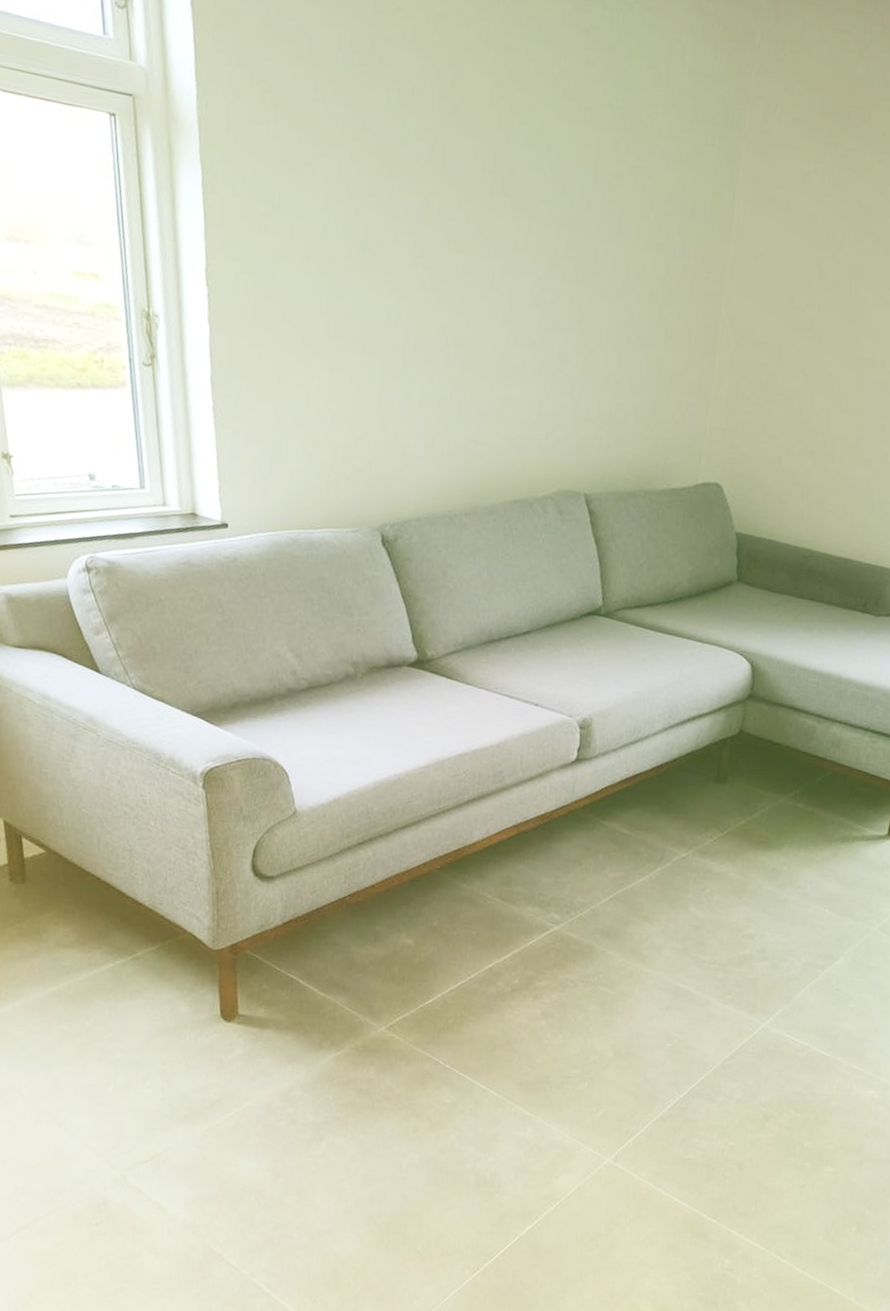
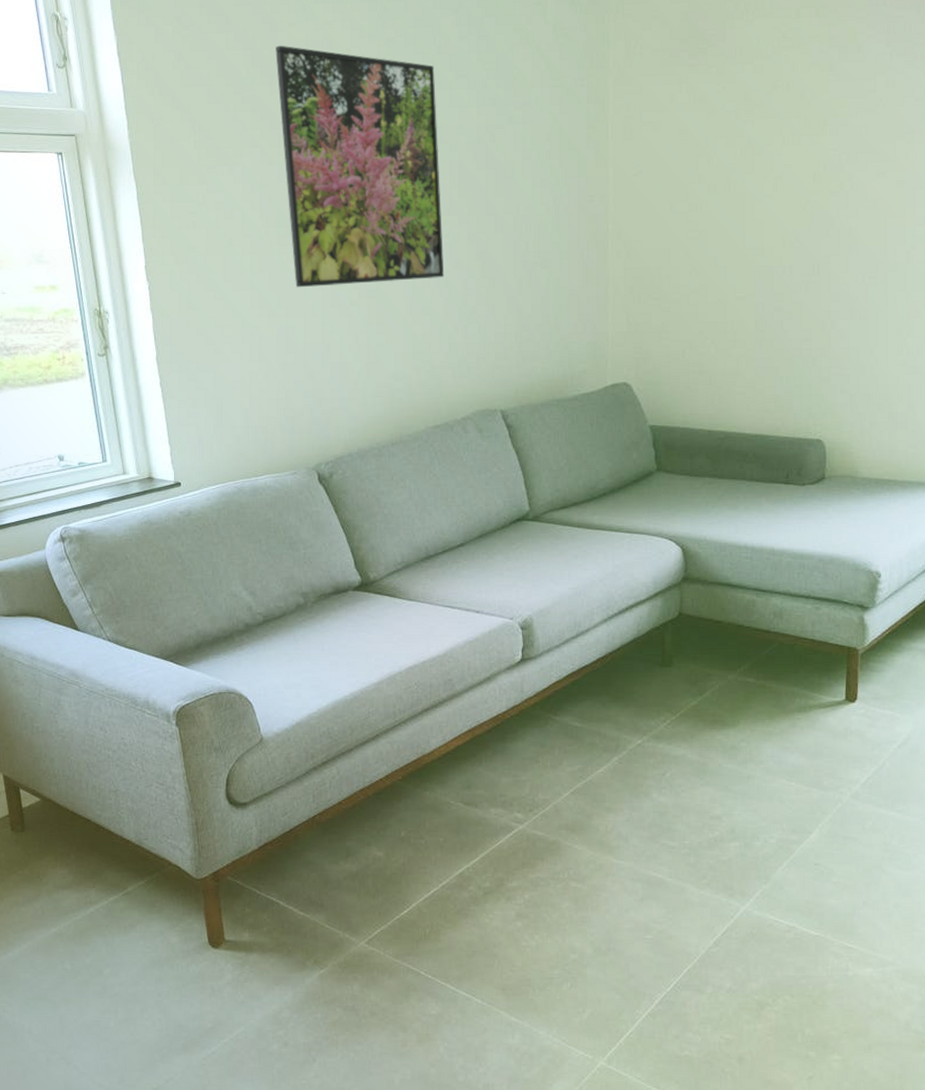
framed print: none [376,31,556,338] -> present [275,45,445,288]

